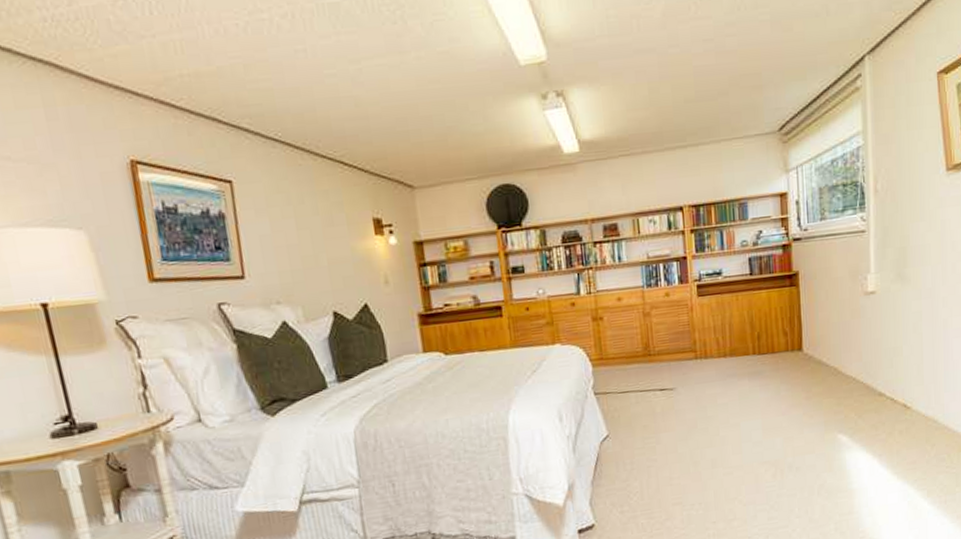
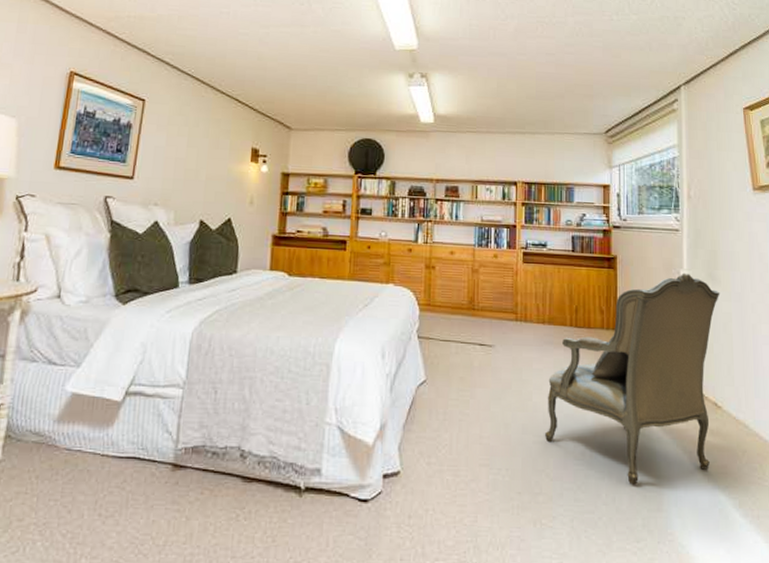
armchair: none [734,277,910,495] -> present [545,273,720,485]

